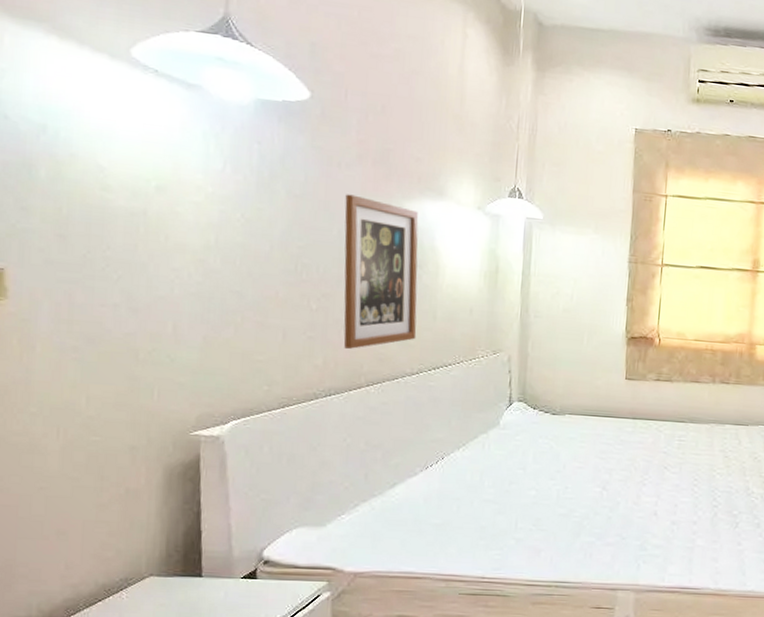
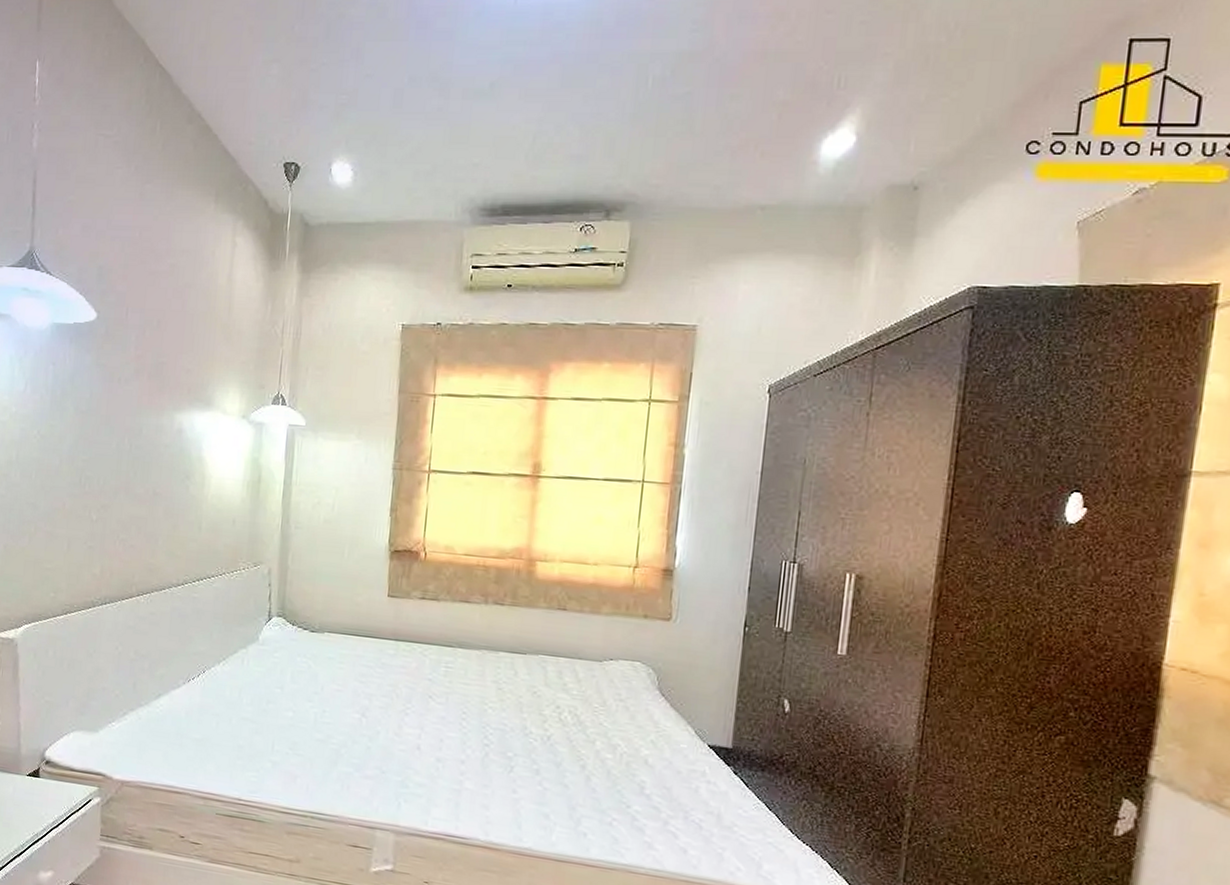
wall art: present [343,194,419,349] -> none [118,408,188,559]

